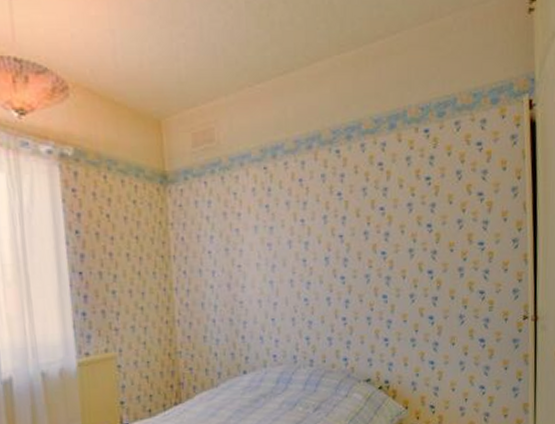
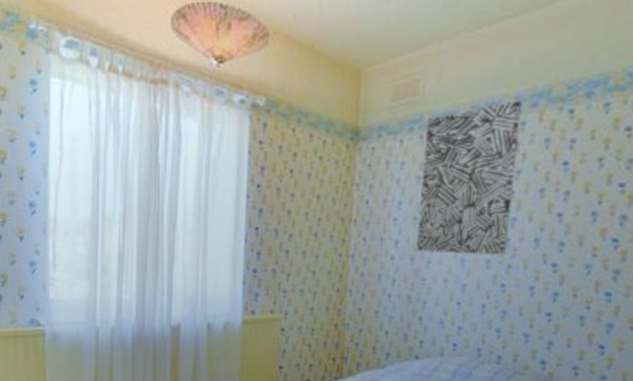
wall art: none [225,144,304,278] -> present [416,101,522,256]

